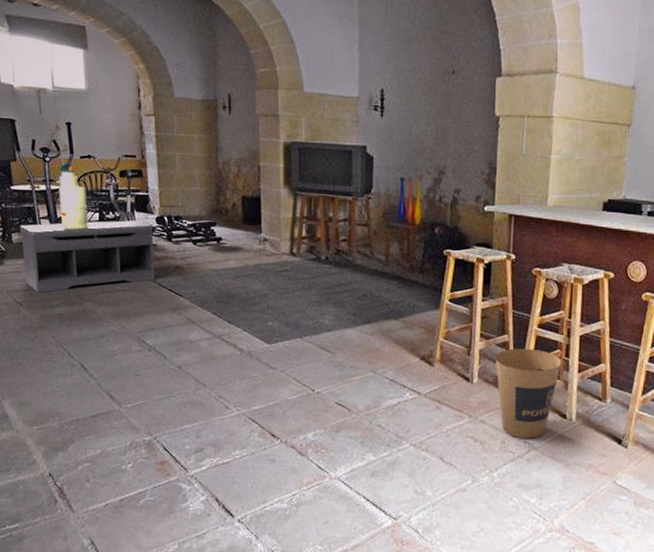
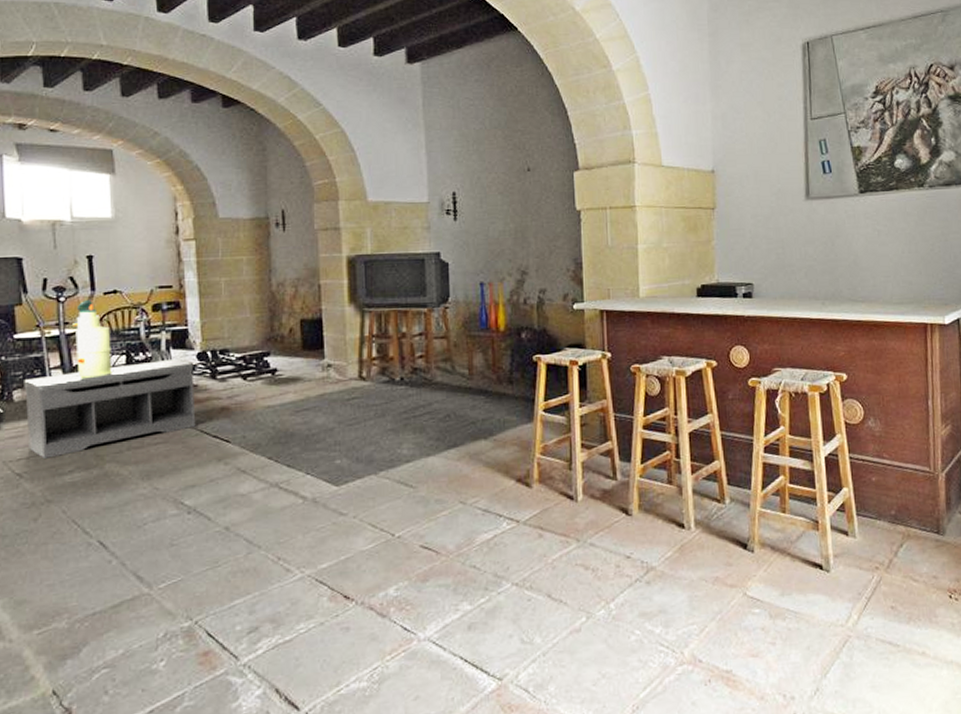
trash can: present [495,348,562,439] -> none [599,453,673,558]

